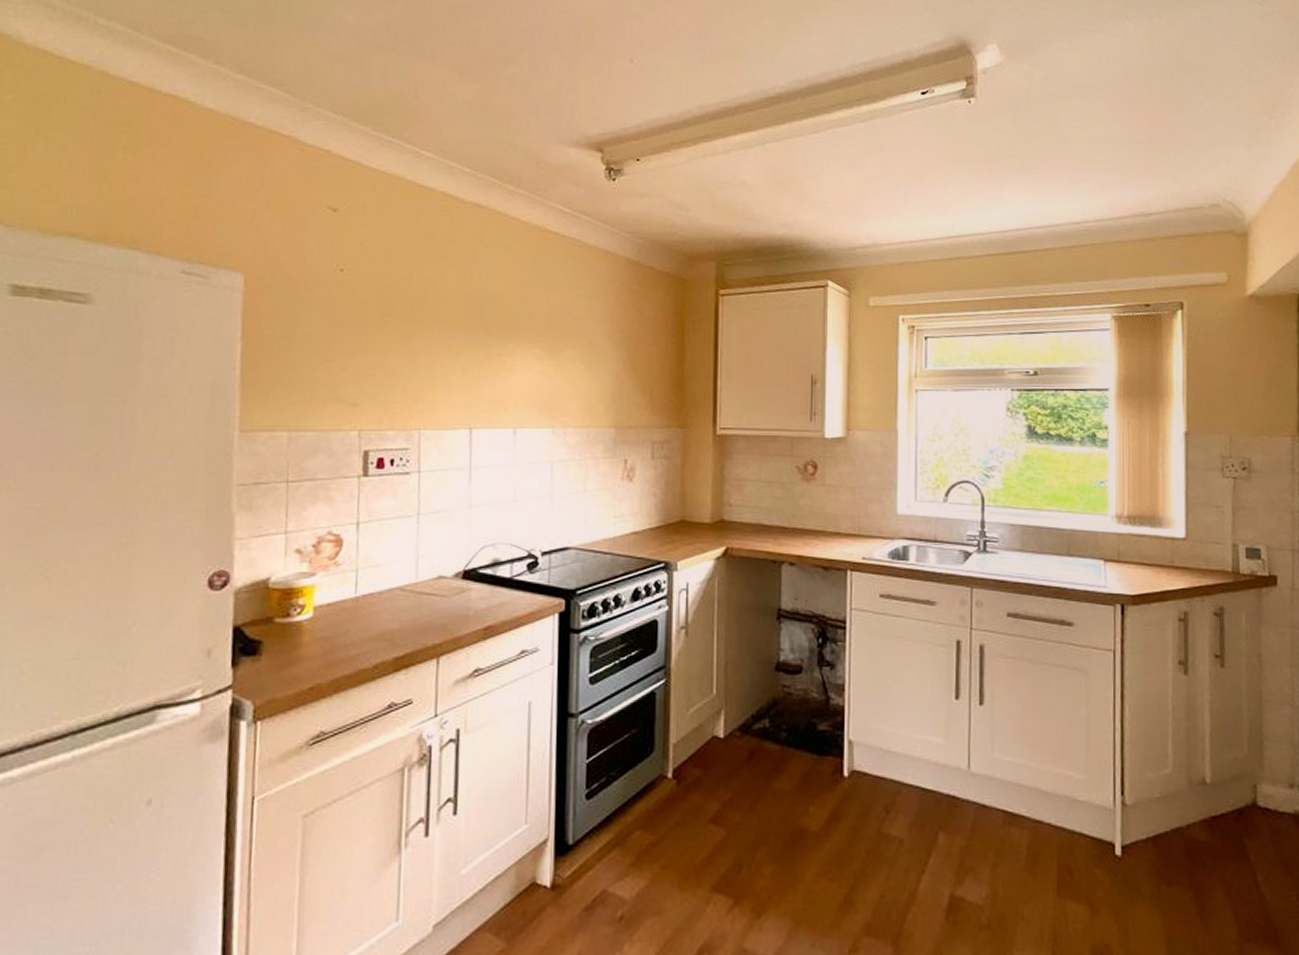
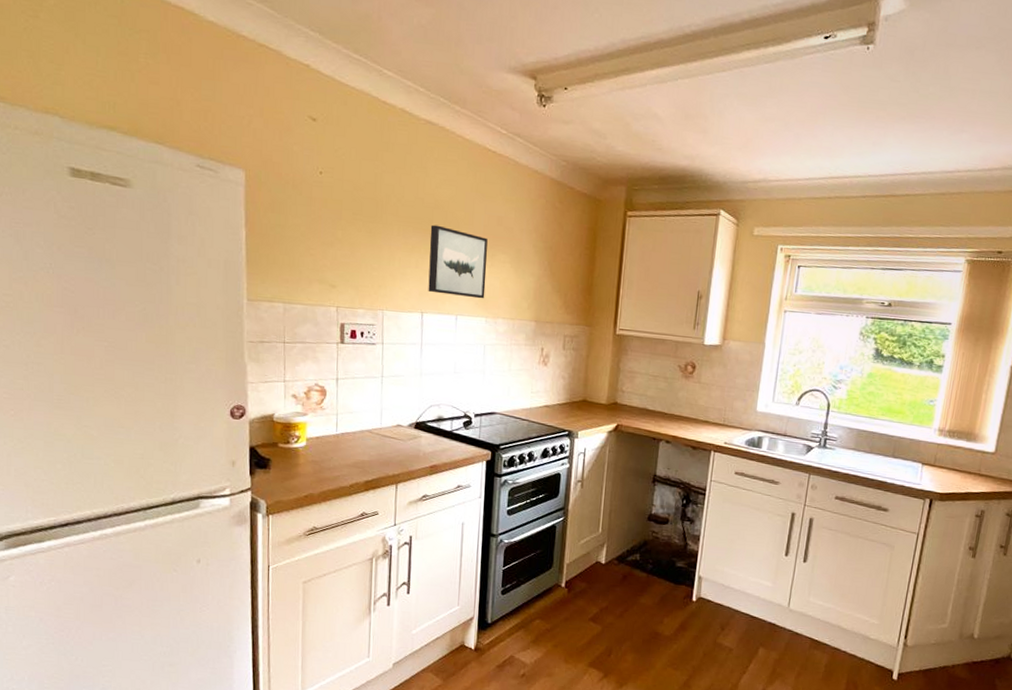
wall art: none [478,321,552,406] -> present [428,224,488,299]

